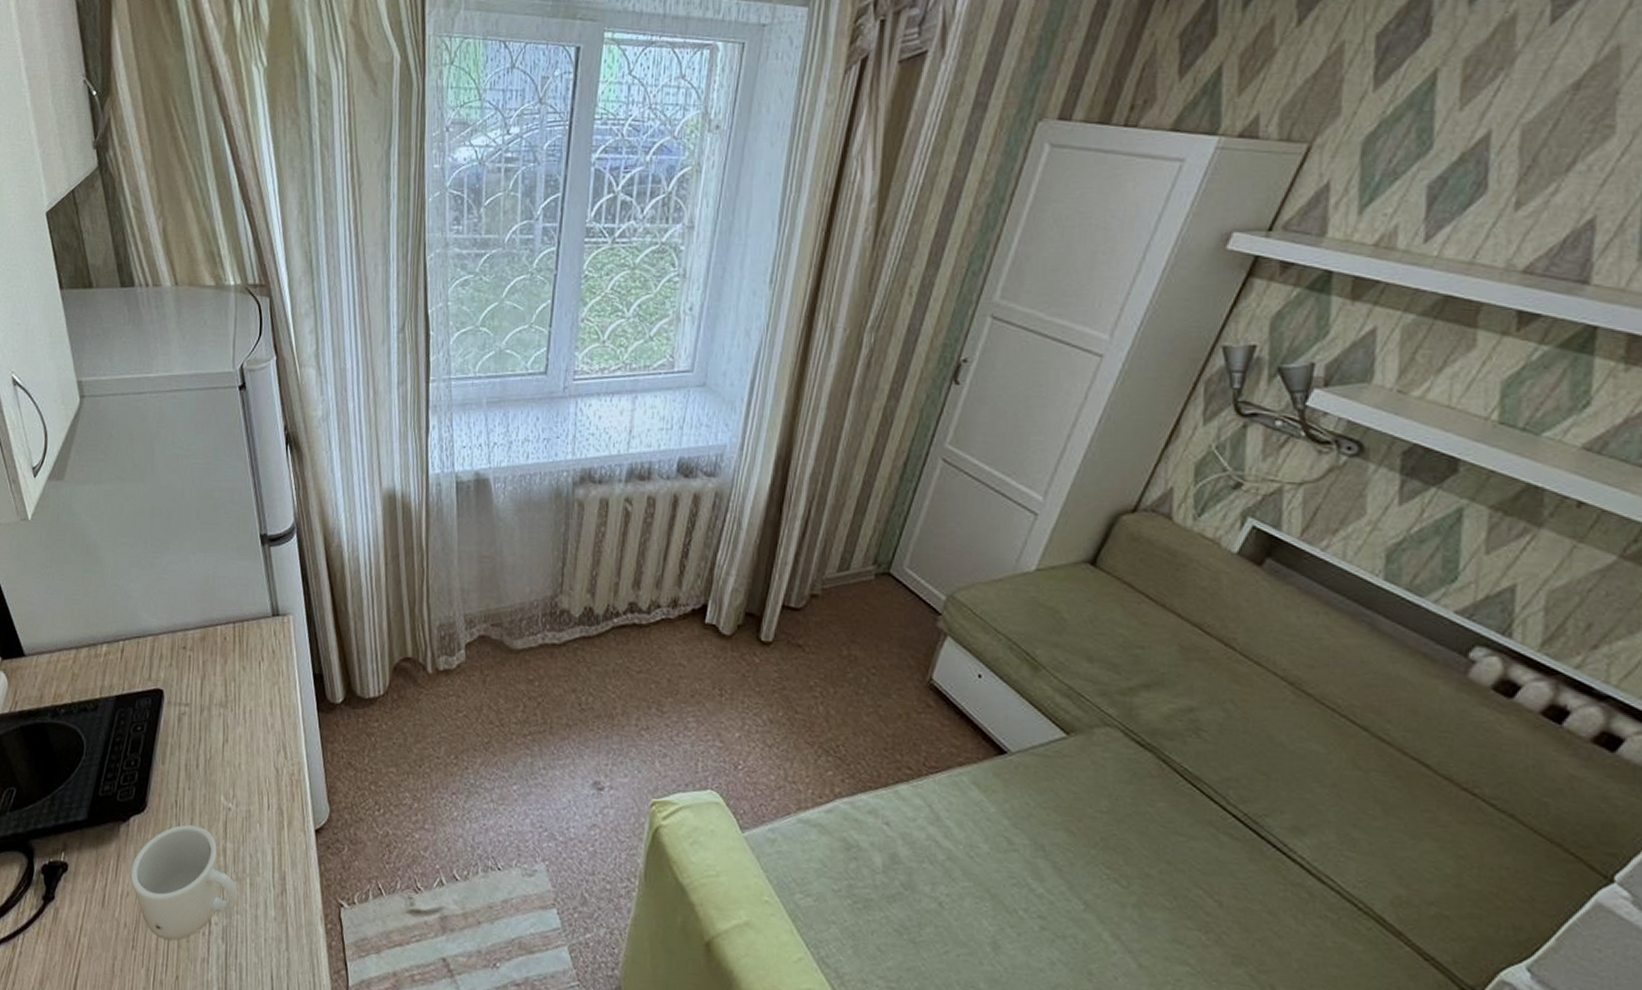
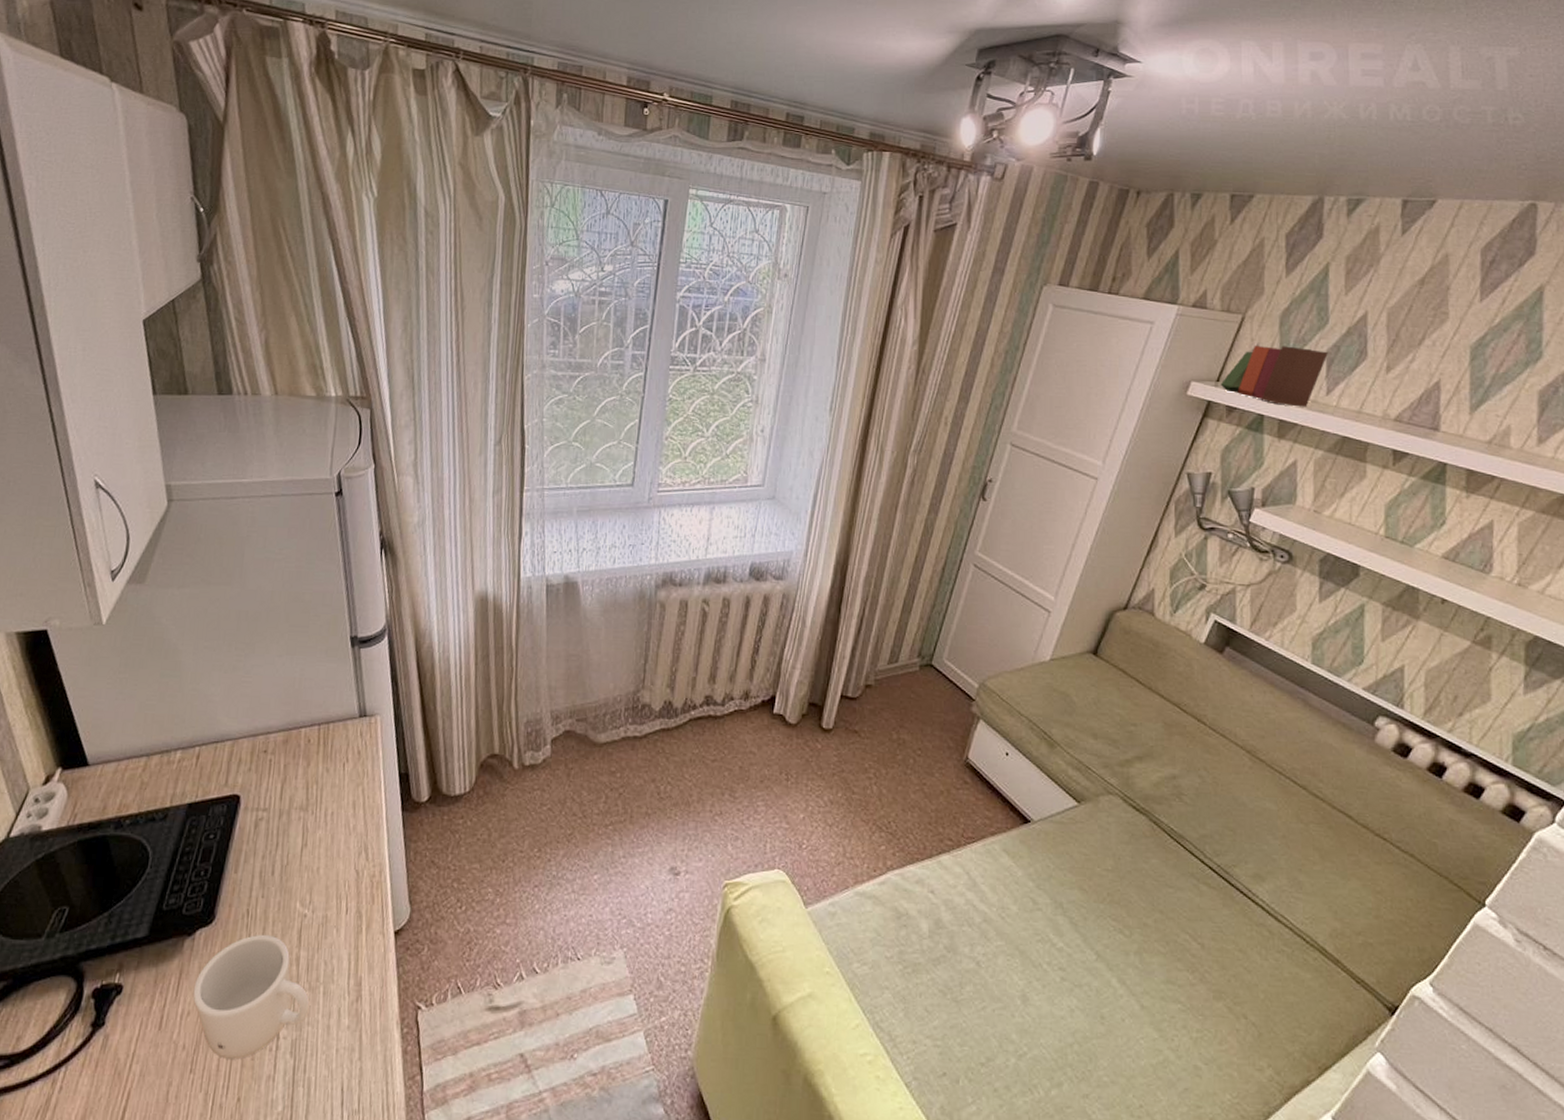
books: none [1273,181,1431,259] -> present [1220,345,1329,407]

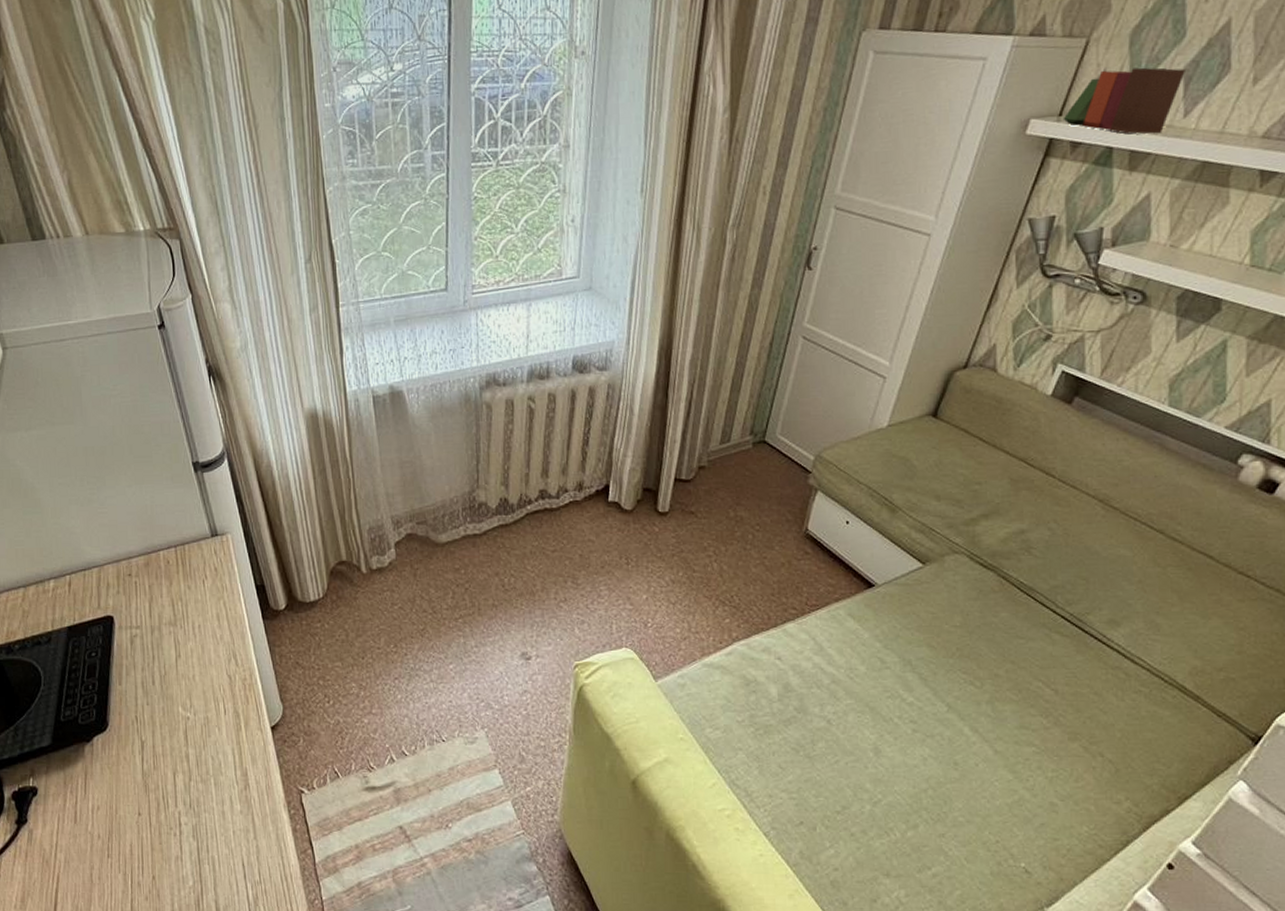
mug: present [192,934,311,1060] -> none [99,736,205,845]

